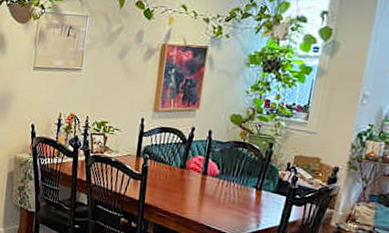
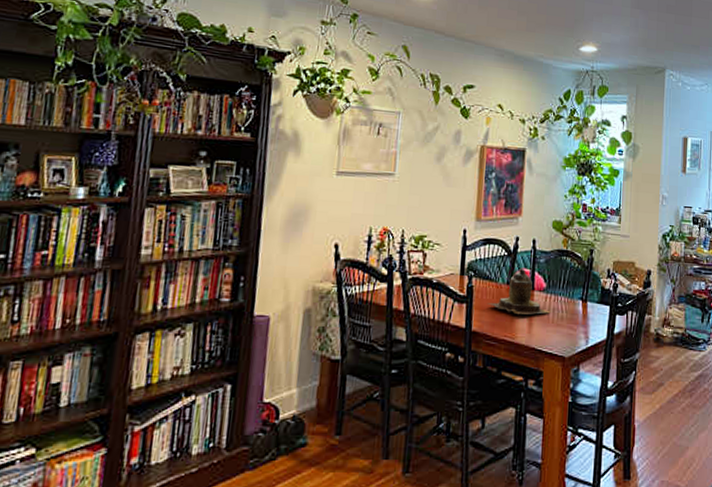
teapot: none [160,155,223,197] -> present [487,268,551,315]

